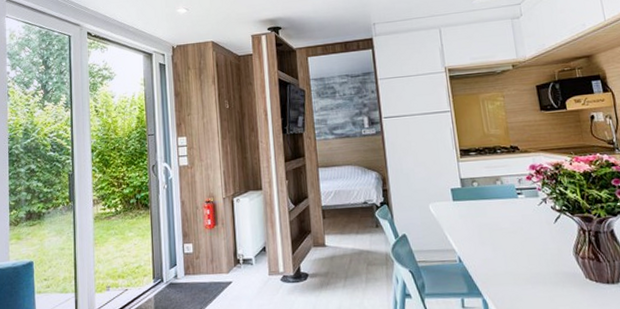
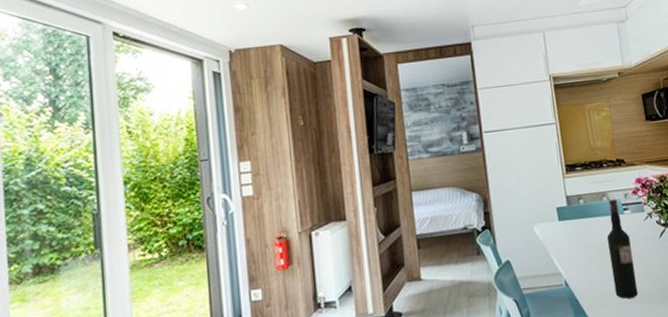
wine bottle: none [500,183,532,279] -> present [606,199,638,299]

